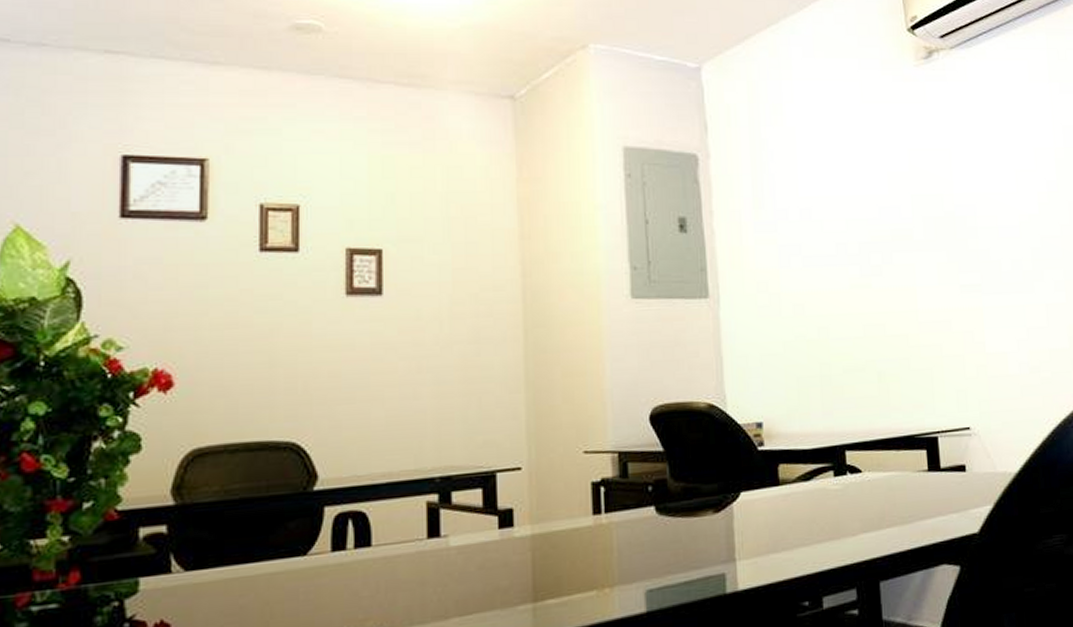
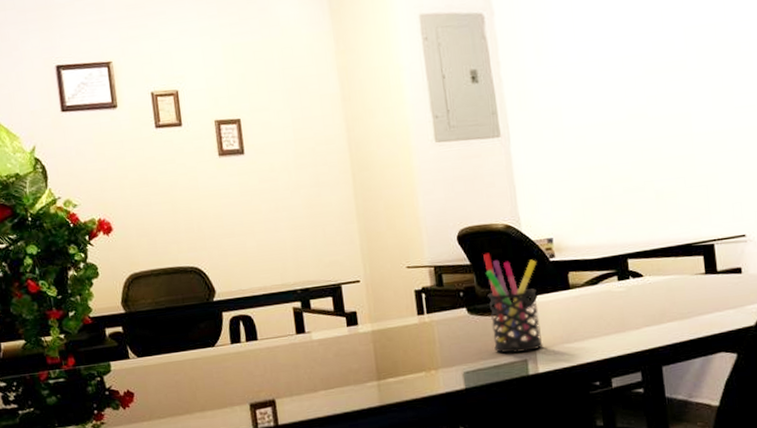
pen holder: none [680,437,745,565] -> present [483,252,543,353]

